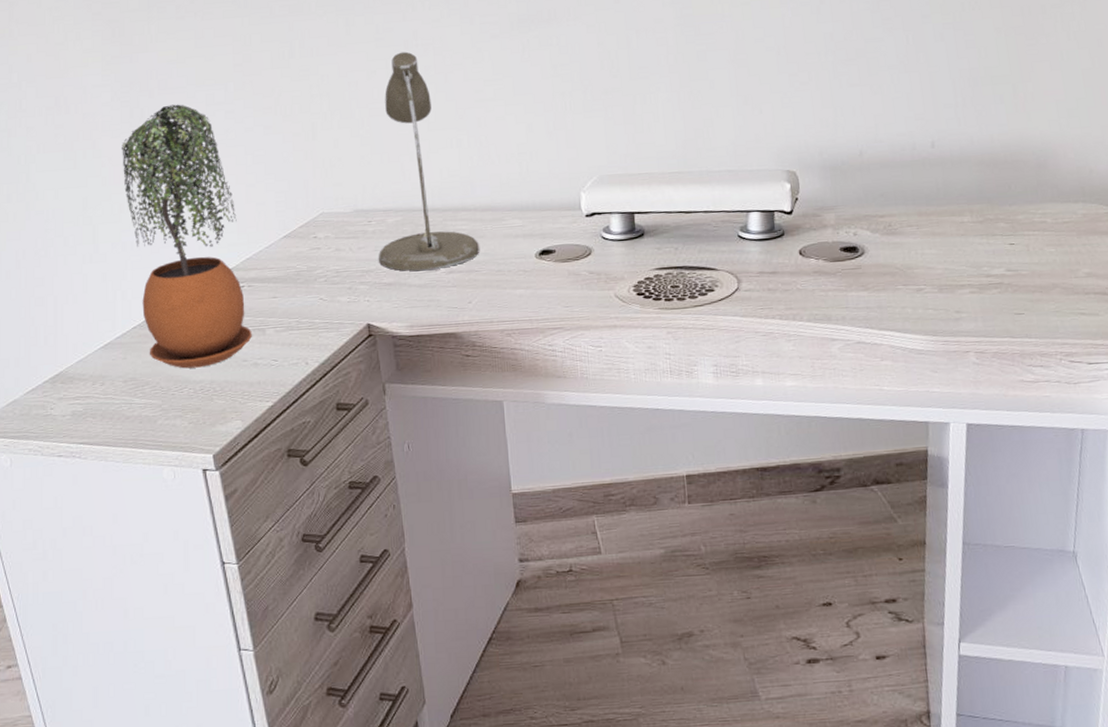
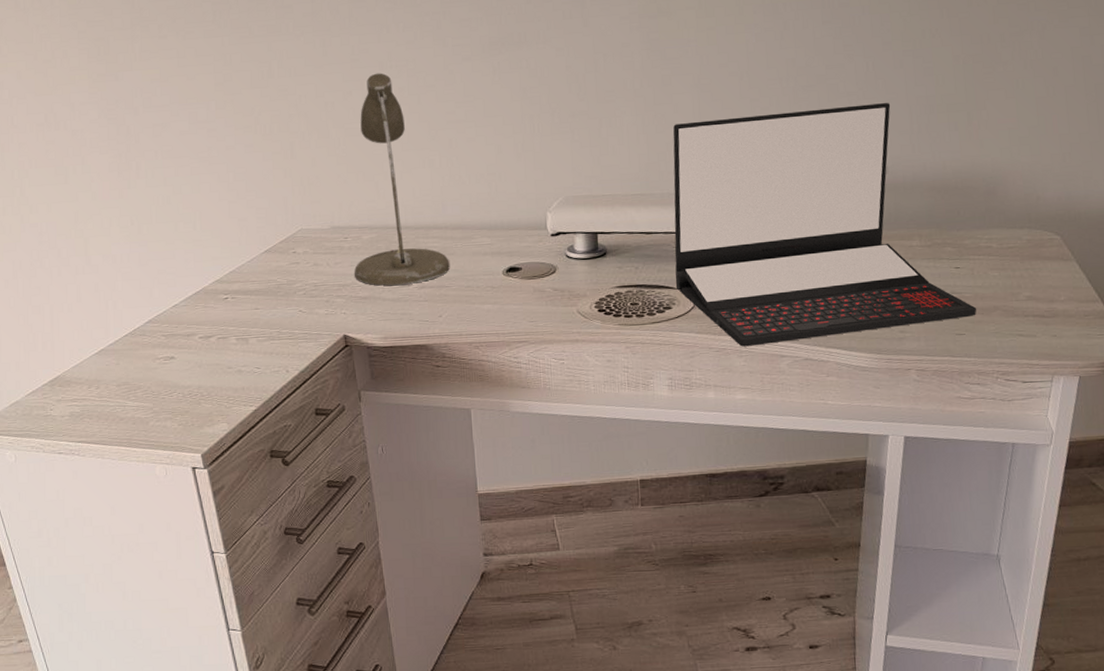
potted plant: present [122,104,252,369] -> none [109,122,236,375]
laptop: none [709,76,1036,330] -> present [673,103,977,347]

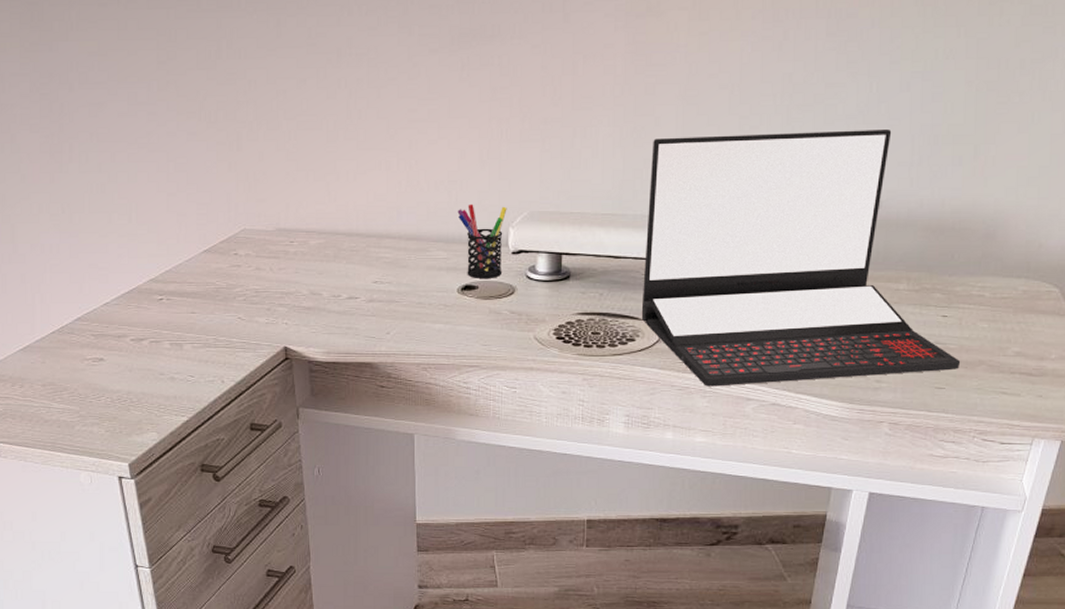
desk lamp: present [354,73,451,286] -> none [299,61,402,297]
pen holder: none [498,193,544,261] -> present [457,204,507,278]

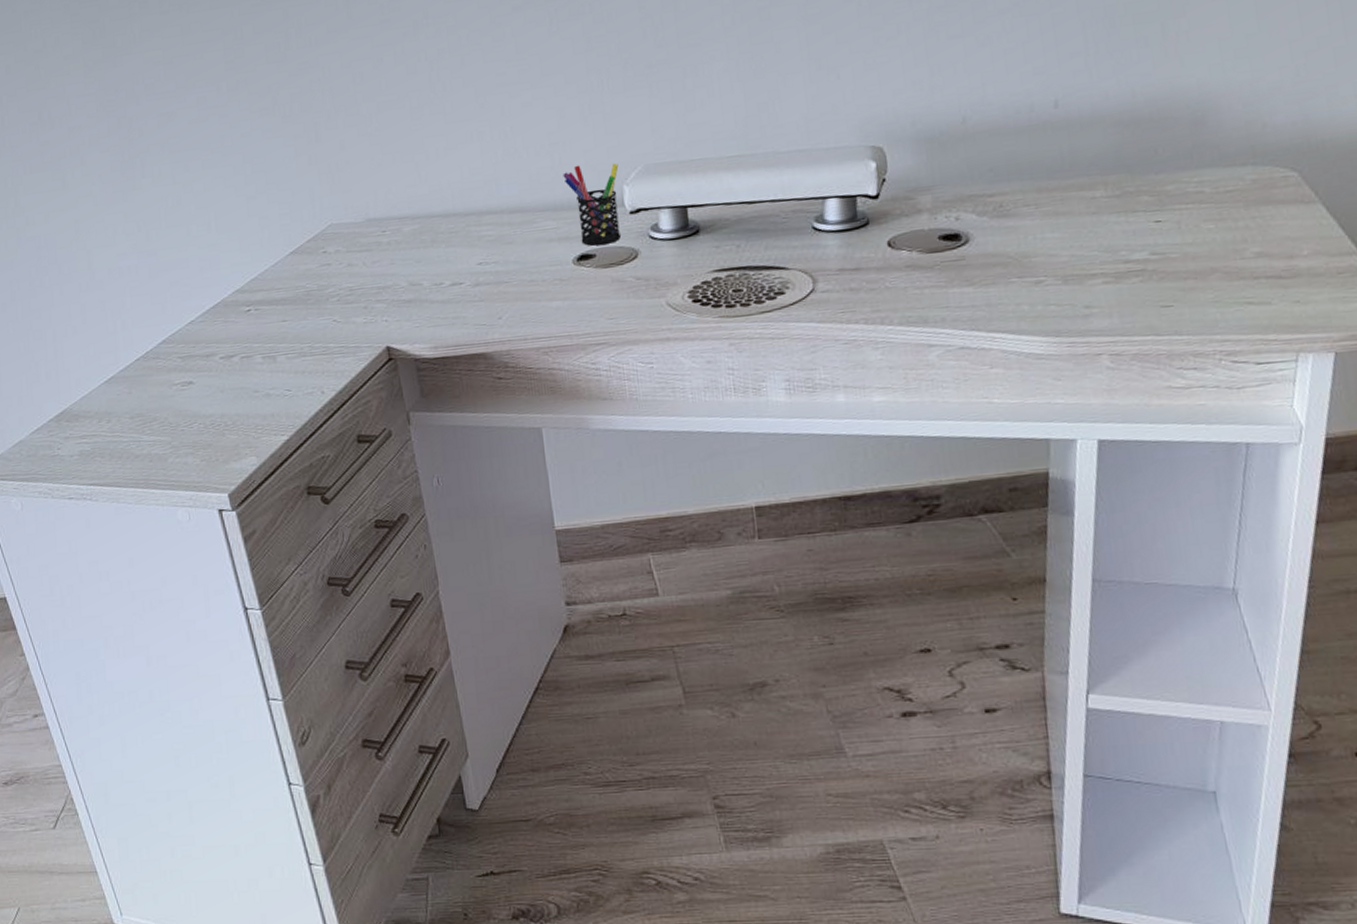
laptop: present [641,130,961,387] -> none [775,19,1188,337]

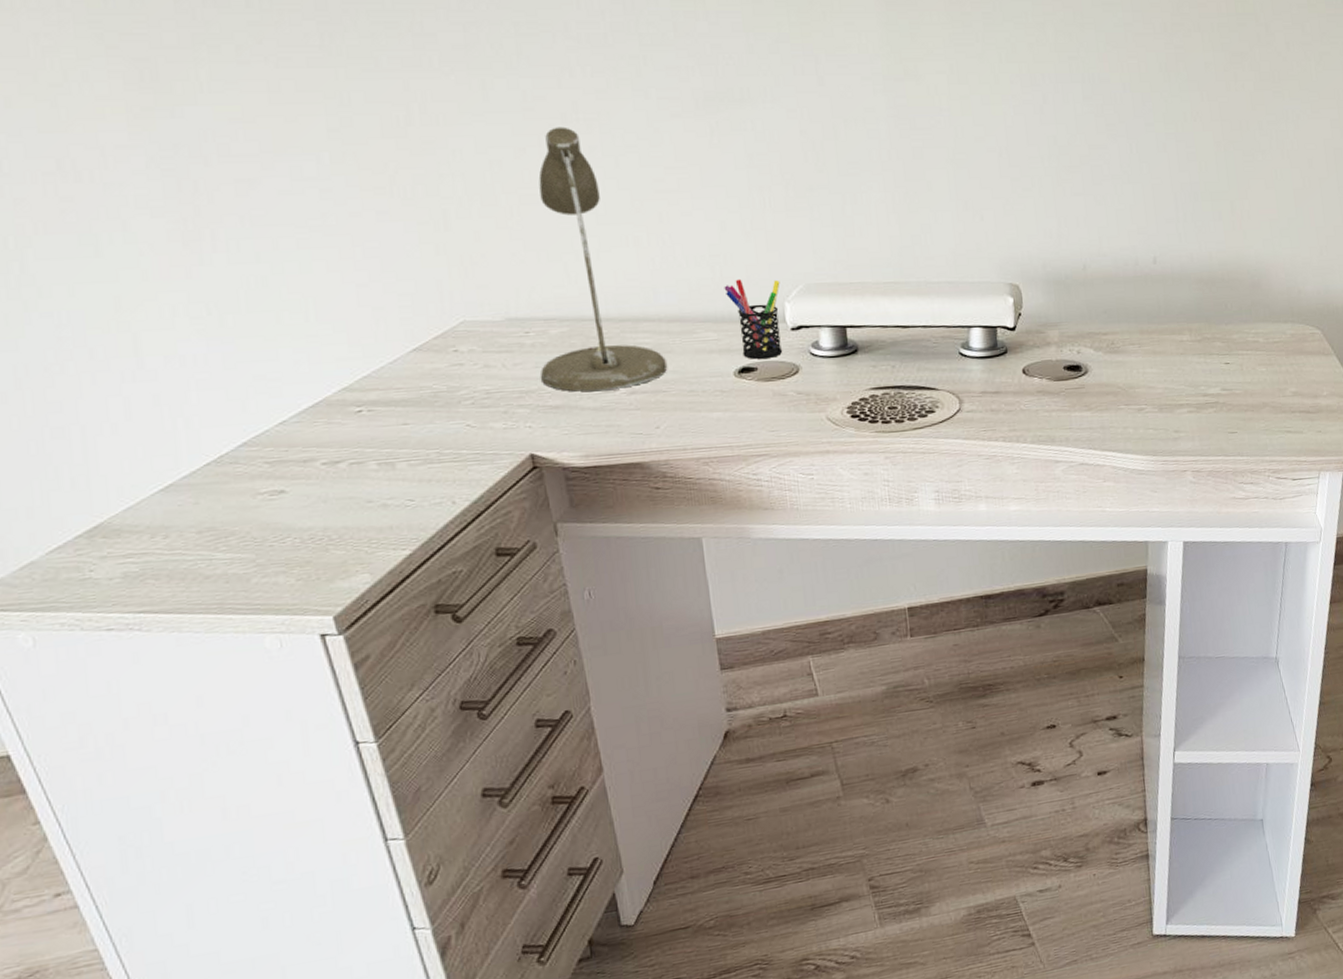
desk lamp: none [394,33,510,286] -> present [538,127,668,392]

